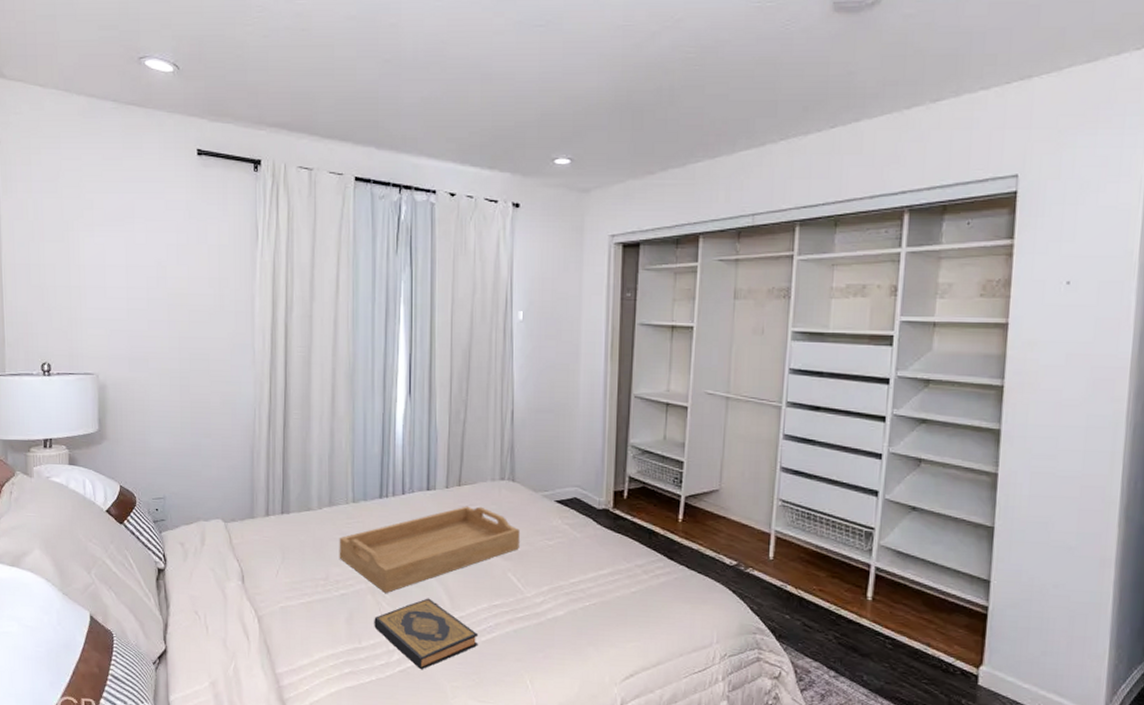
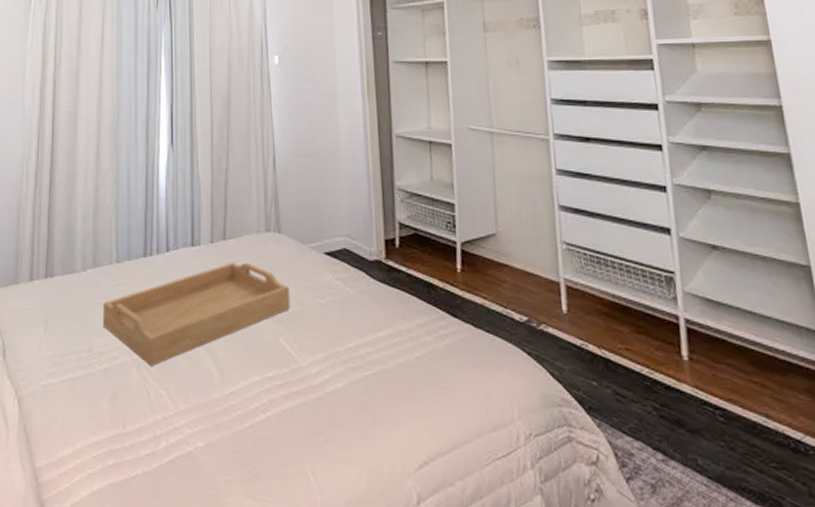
hardback book: present [374,598,479,670] -> none [139,370,252,460]

